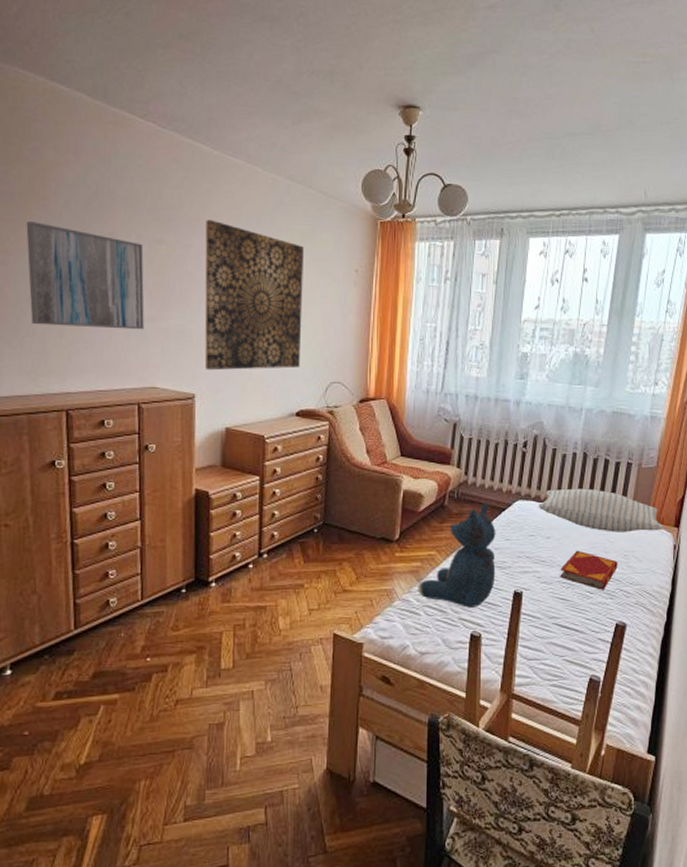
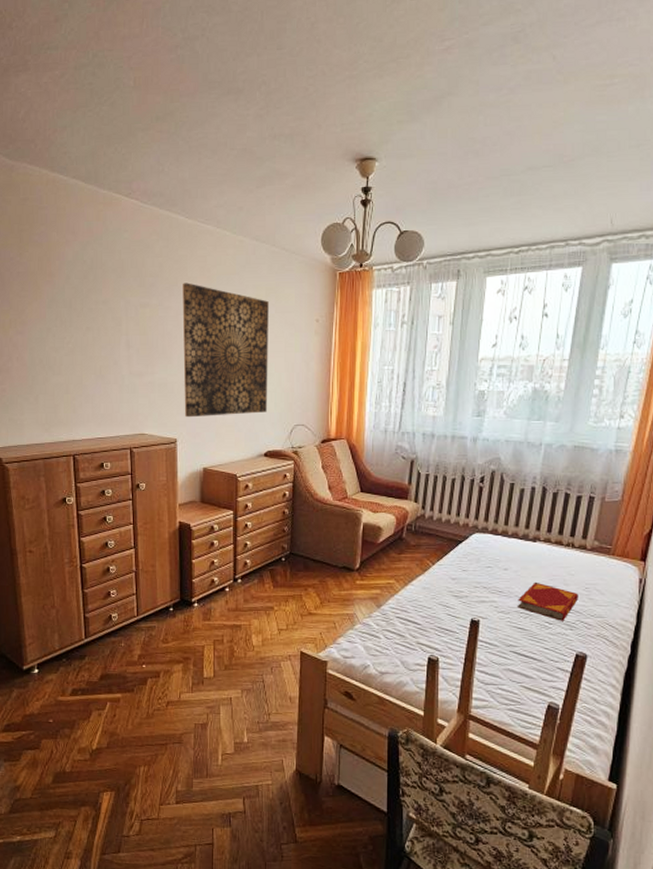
wall art: present [26,221,145,330] -> none [37,296,133,384]
teddy bear: present [418,502,496,608] -> none [378,535,453,633]
pillow: present [538,488,664,532] -> none [495,522,629,566]

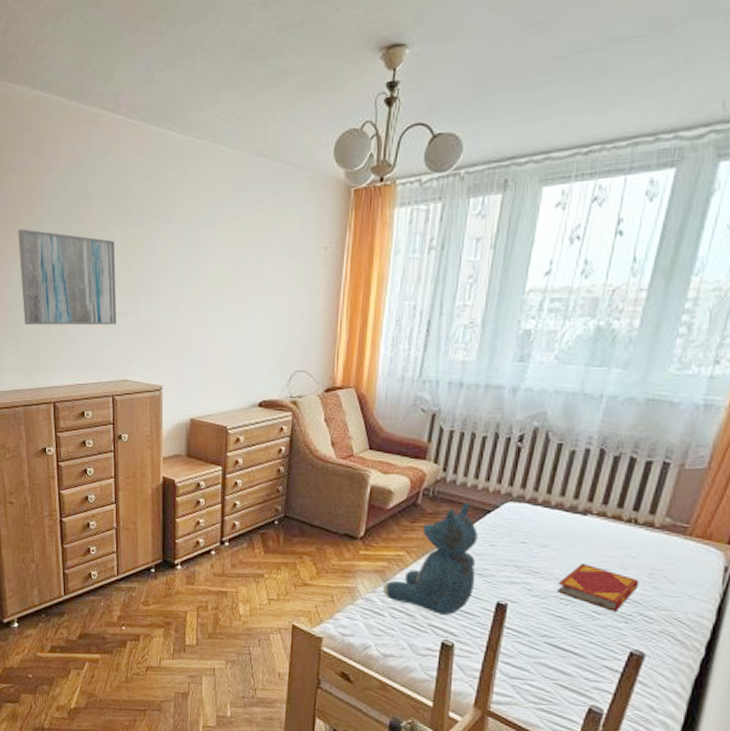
wall art: none [37,296,133,384] -> present [18,229,117,326]
wall art: present [182,282,269,418] -> none [171,208,269,362]
teddy bear: none [378,535,453,633] -> present [383,502,478,615]

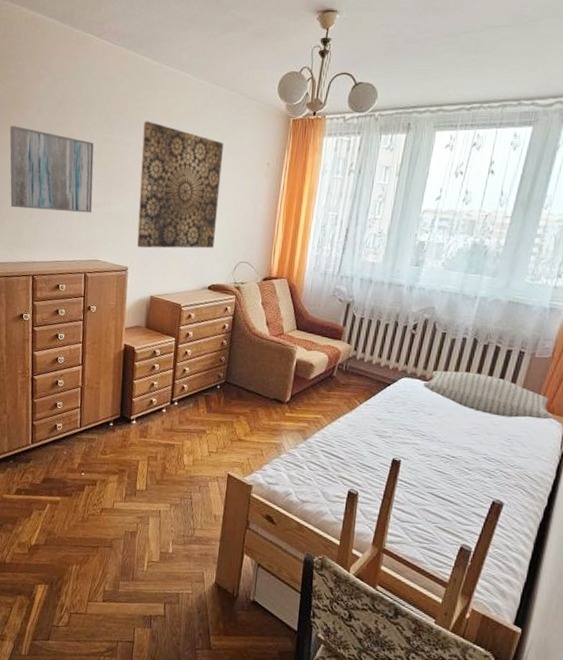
wall art: none [171,208,269,362] -> present [137,121,224,249]
teddy bear: present [383,502,478,615] -> none [303,376,380,469]
pillow: none [533,491,712,548] -> present [423,370,554,420]
hardback book: present [556,563,639,612] -> none [438,428,500,469]

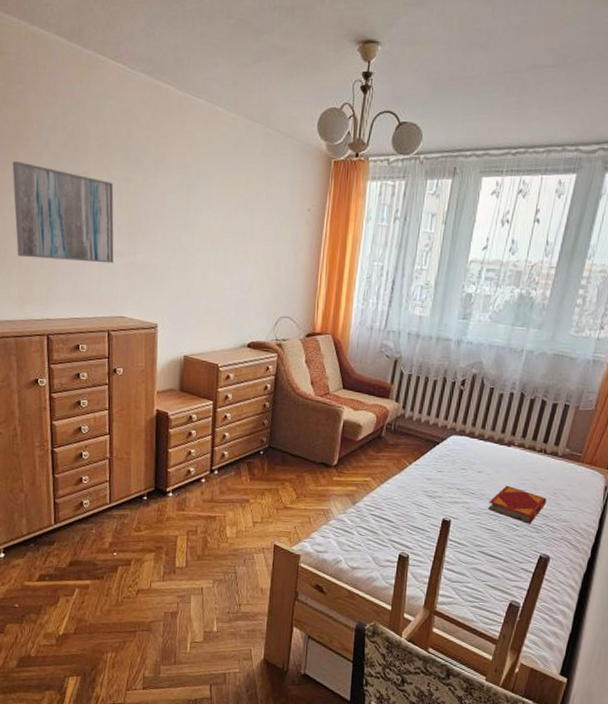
wall art: present [137,121,224,249] -> none [166,159,260,303]
pillow: present [423,370,554,420] -> none [471,426,597,472]
hardback book: none [438,428,500,469] -> present [487,485,547,524]

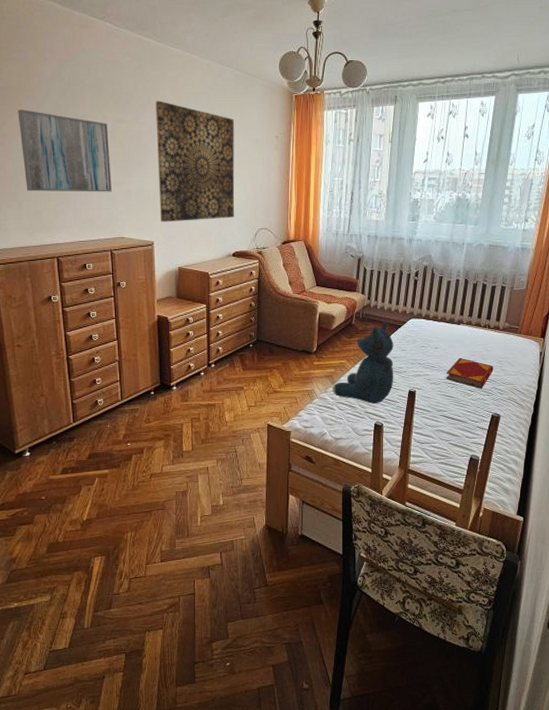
wall art: none [166,159,260,303] -> present [156,101,235,223]
teddy bear: none [352,435,429,531] -> present [332,321,394,404]

